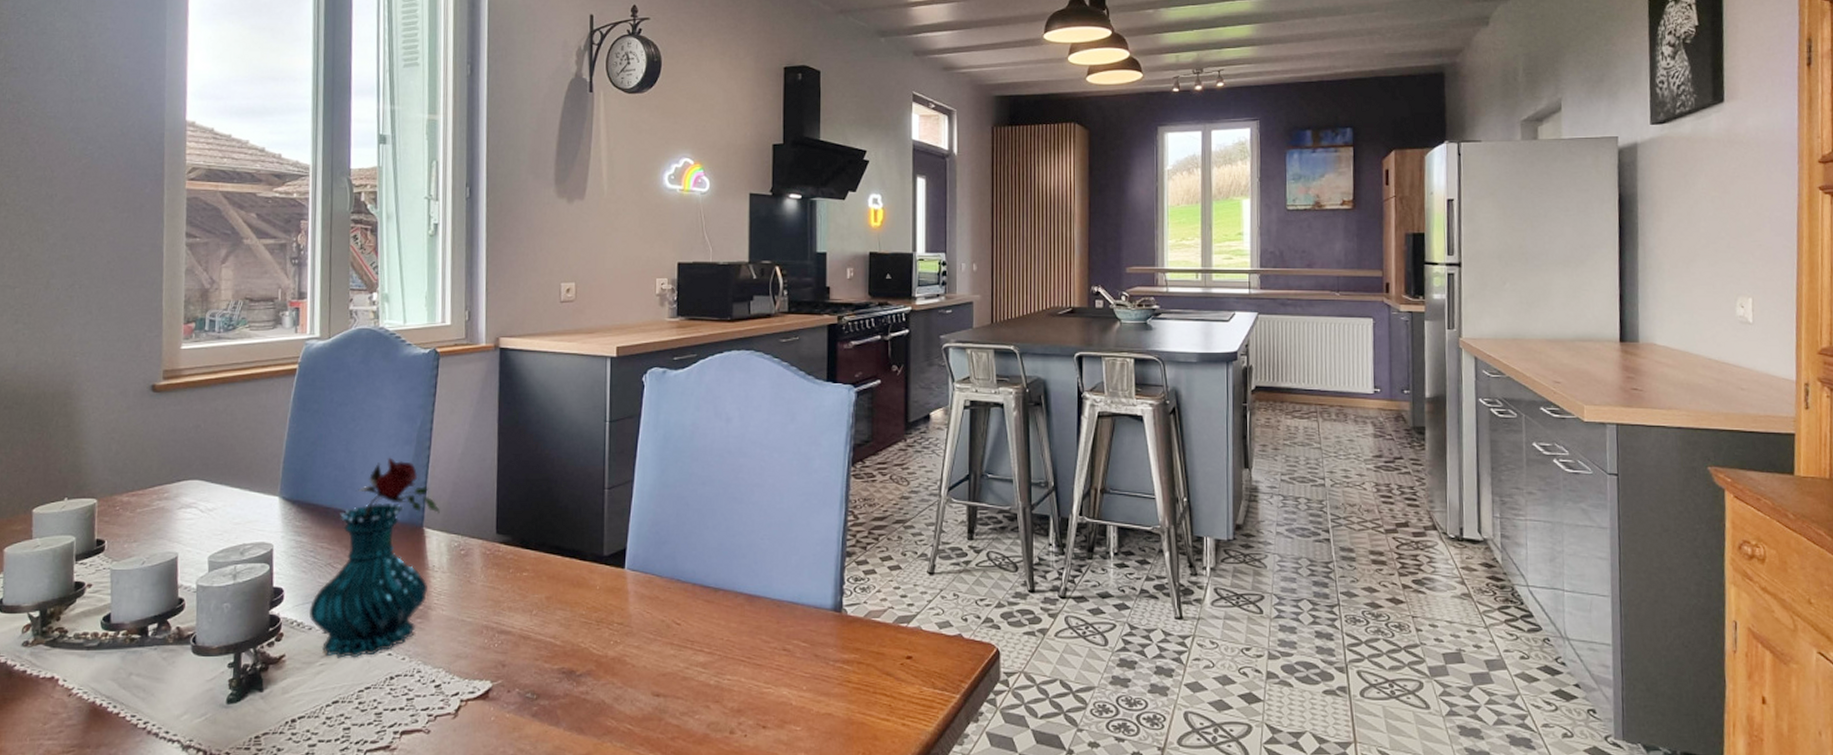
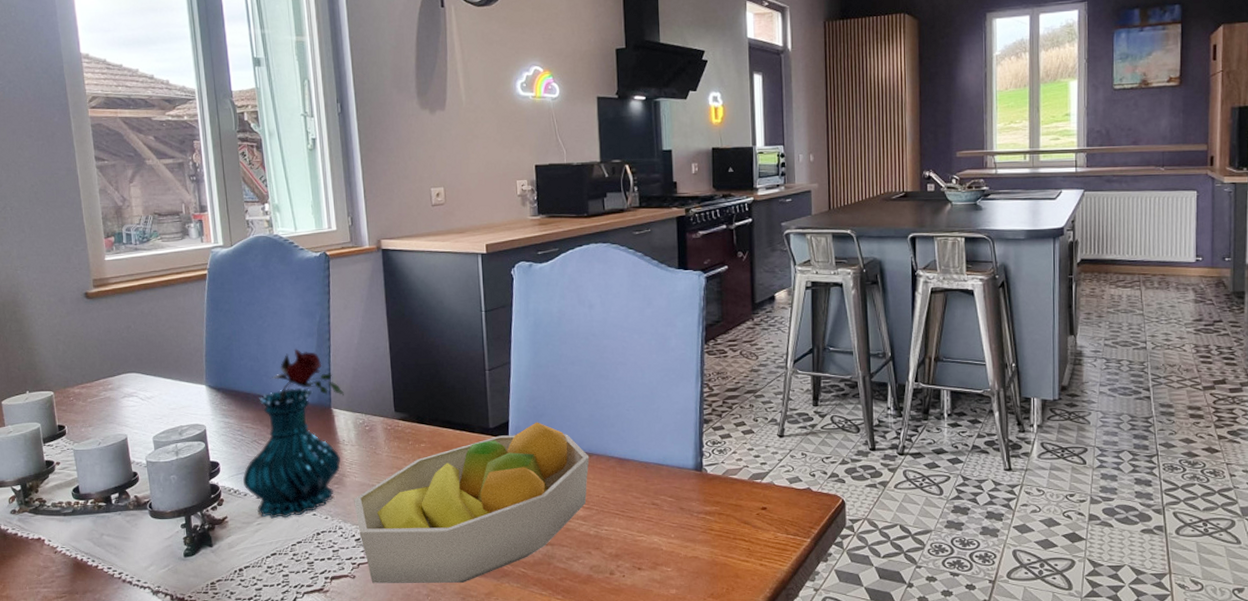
fruit bowl: none [438,550,715,741] -> present [354,422,589,583]

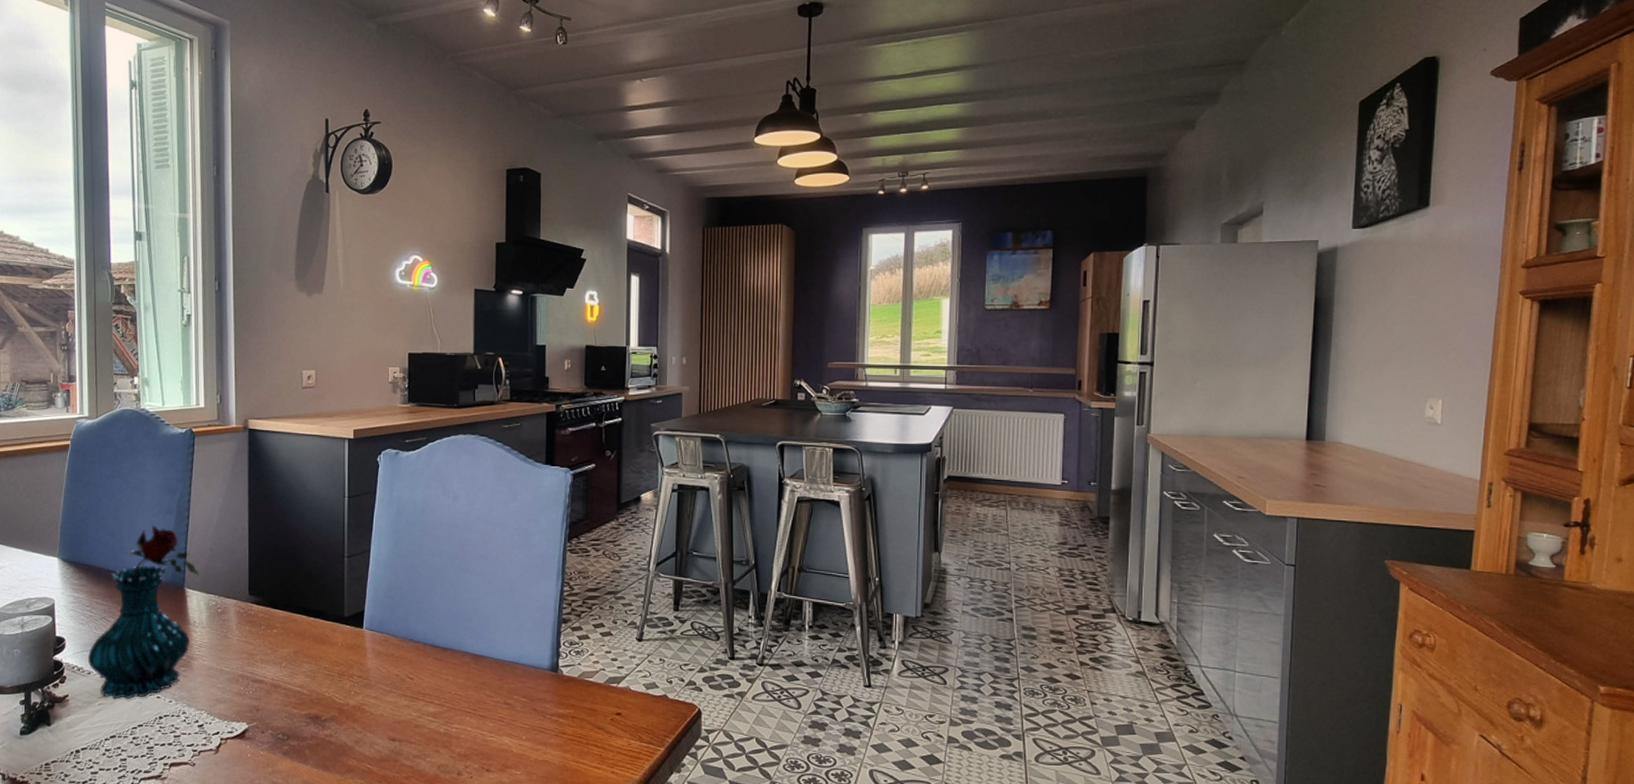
fruit bowl: present [354,422,589,583] -> none [200,613,444,776]

